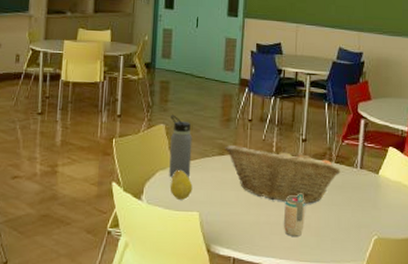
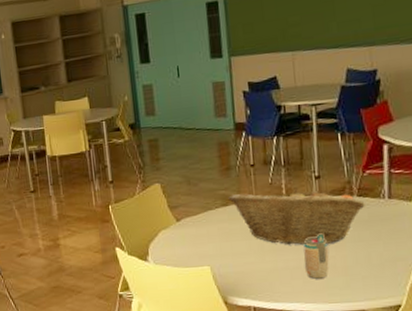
water bottle: present [169,114,193,178] -> none [165,172,195,236]
fruit: present [171,169,193,200] -> none [175,226,200,256]

